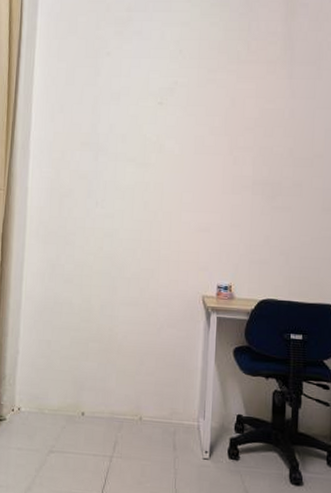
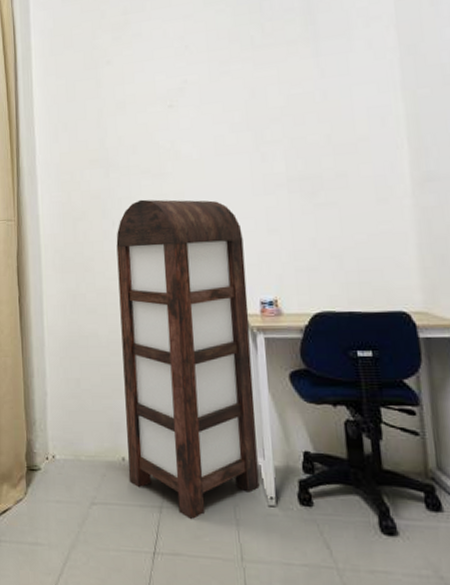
bookshelf: none [86,184,209,469] -> present [116,199,260,520]

